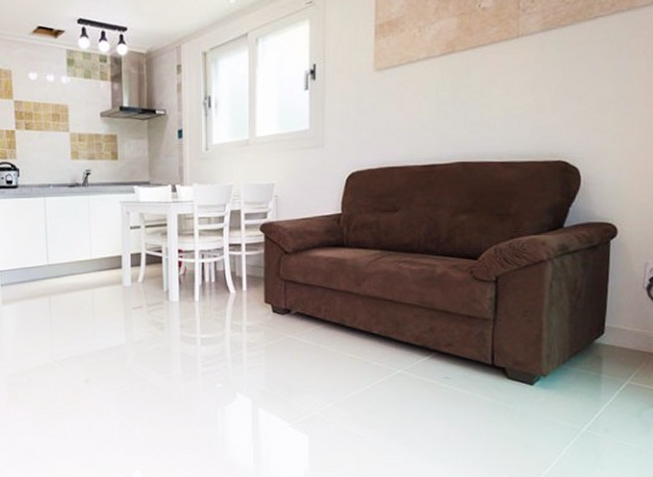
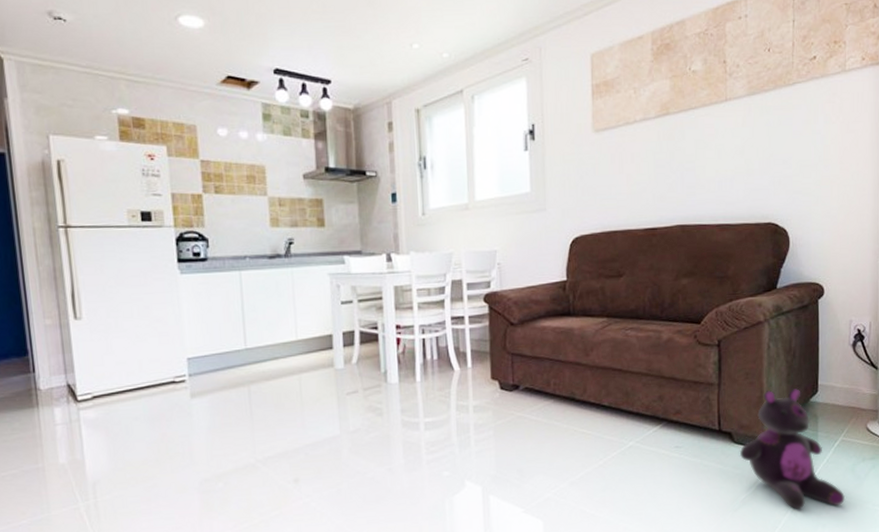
stuffed animal: none [512,329,629,450] -> present [739,388,846,510]

